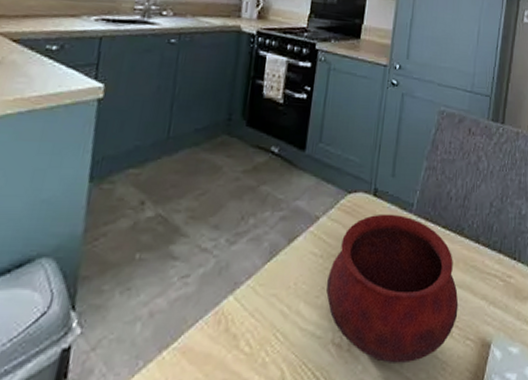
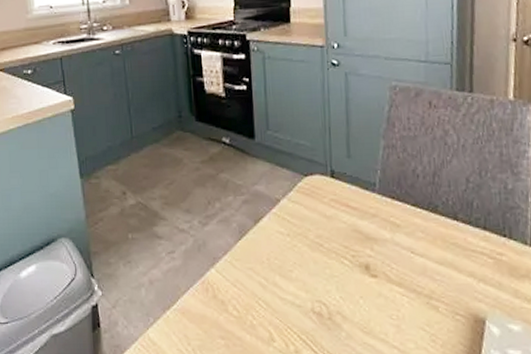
bowl: present [326,214,459,363] -> none [297,194,442,333]

